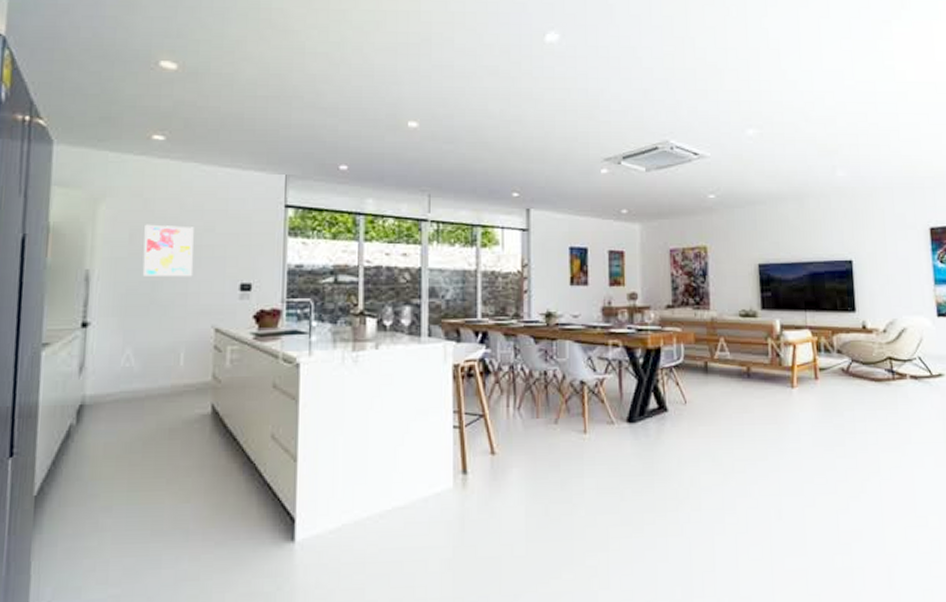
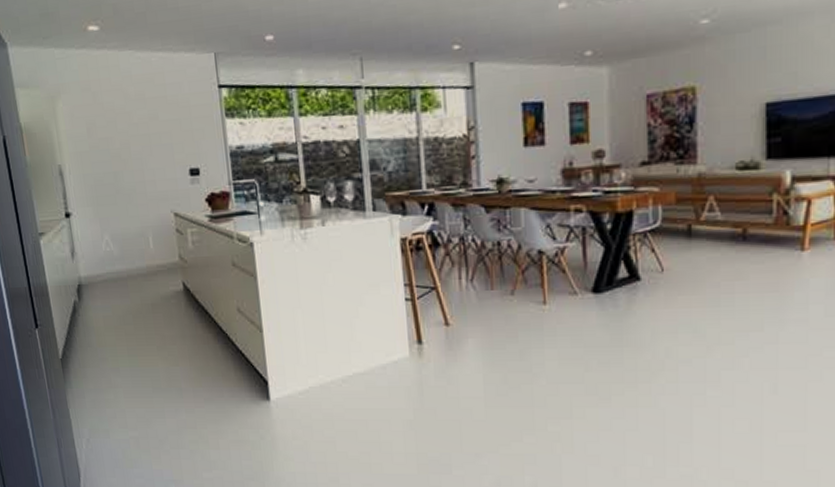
wall art: present [142,224,194,277] -> none [98,116,147,168]

